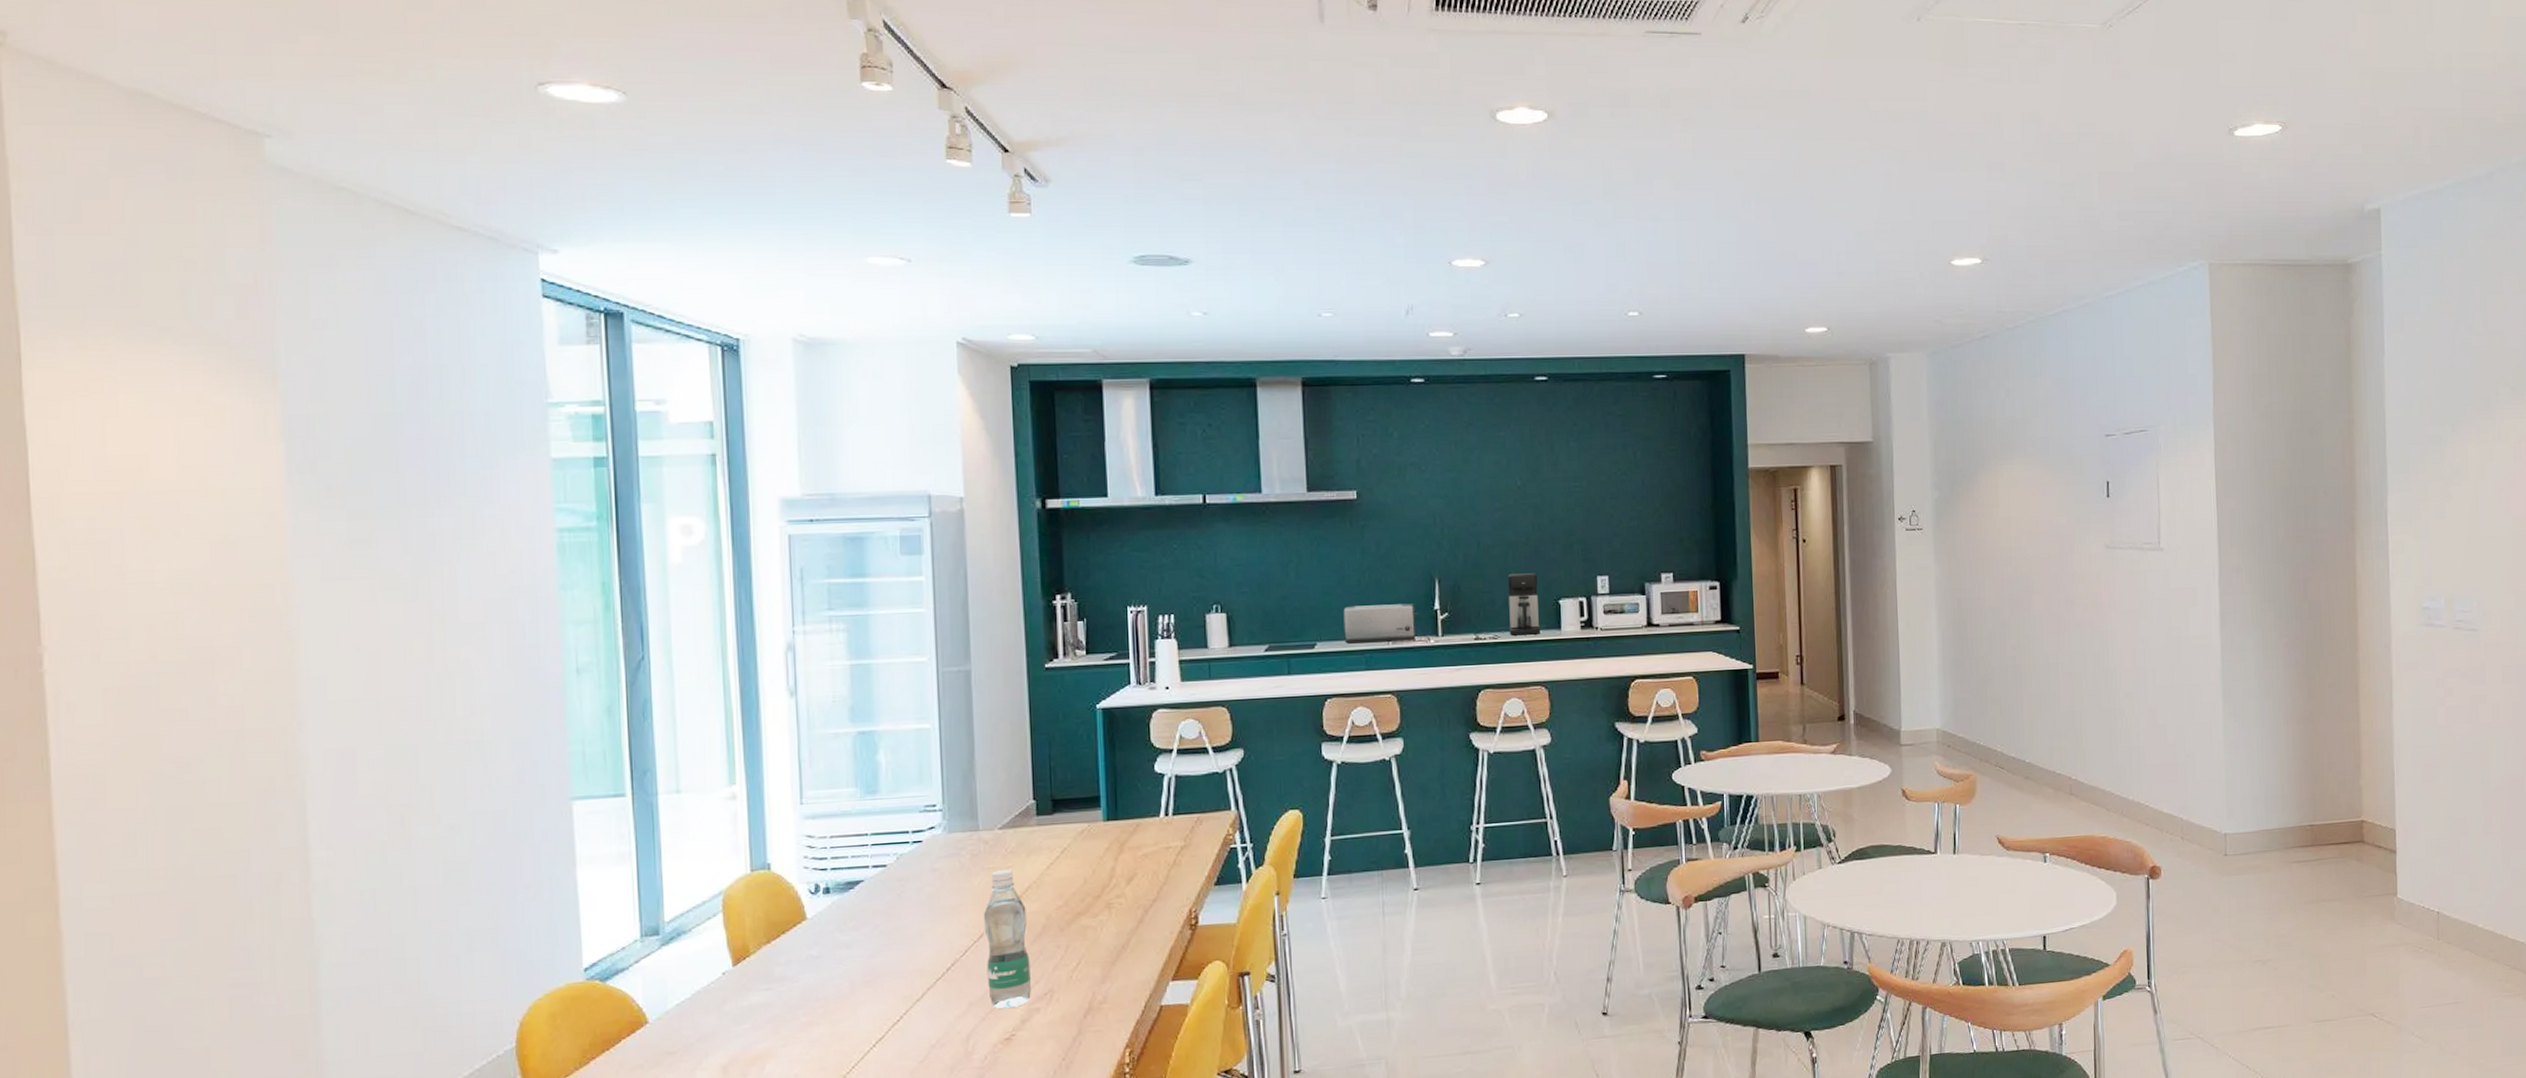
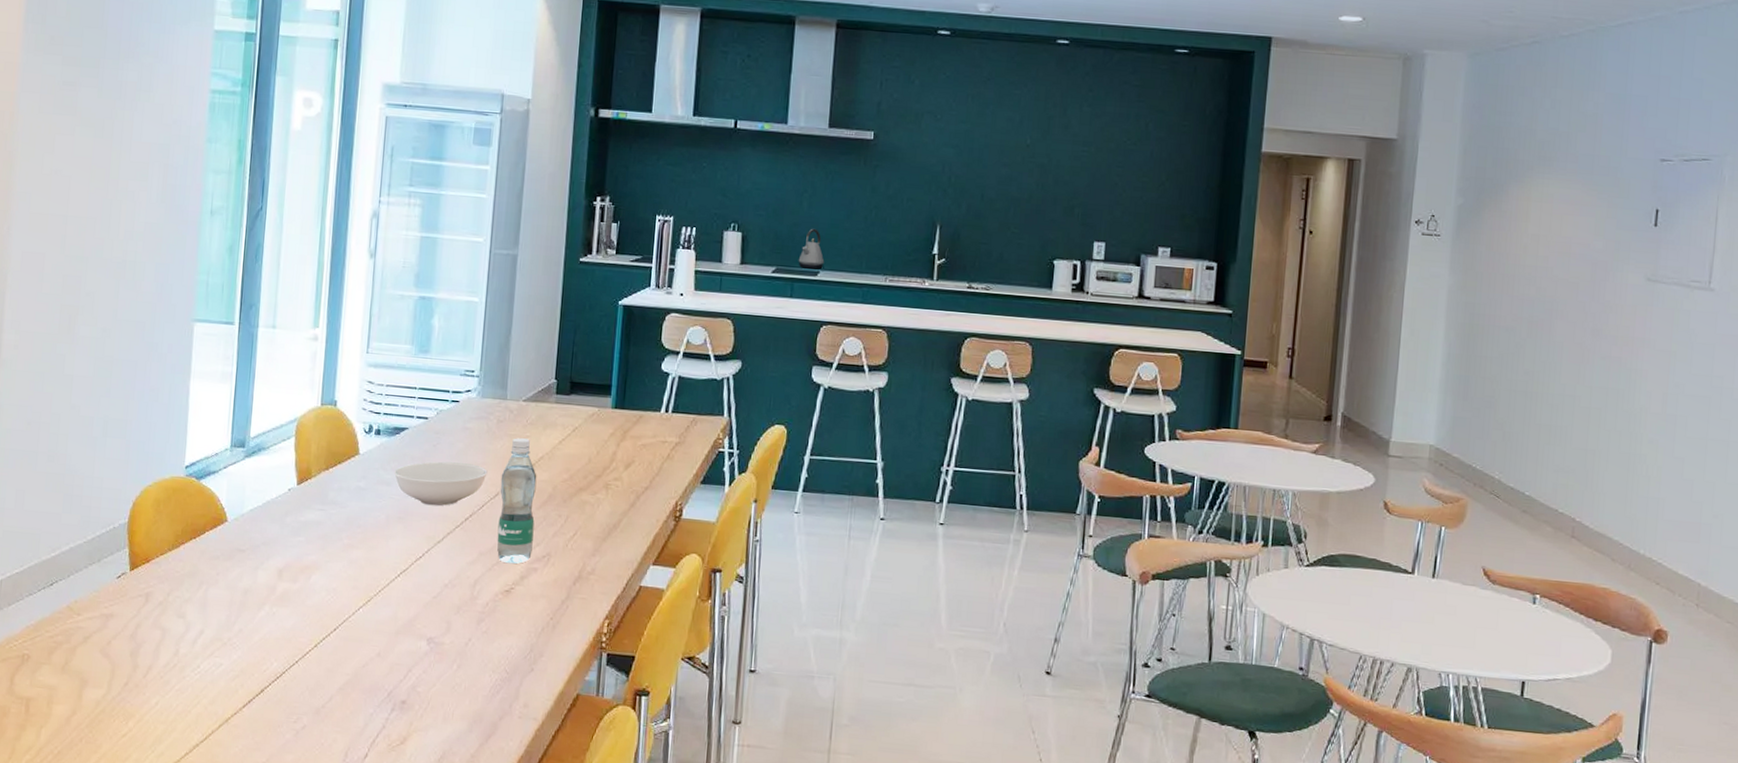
bowl: none [853,907,967,962] -> present [394,461,488,506]
kettle: none [1292,599,1321,644] -> present [798,228,825,271]
toaster: present [1343,603,1418,644] -> none [845,240,917,281]
coffee maker: present [1508,573,1541,636] -> none [1001,229,1035,291]

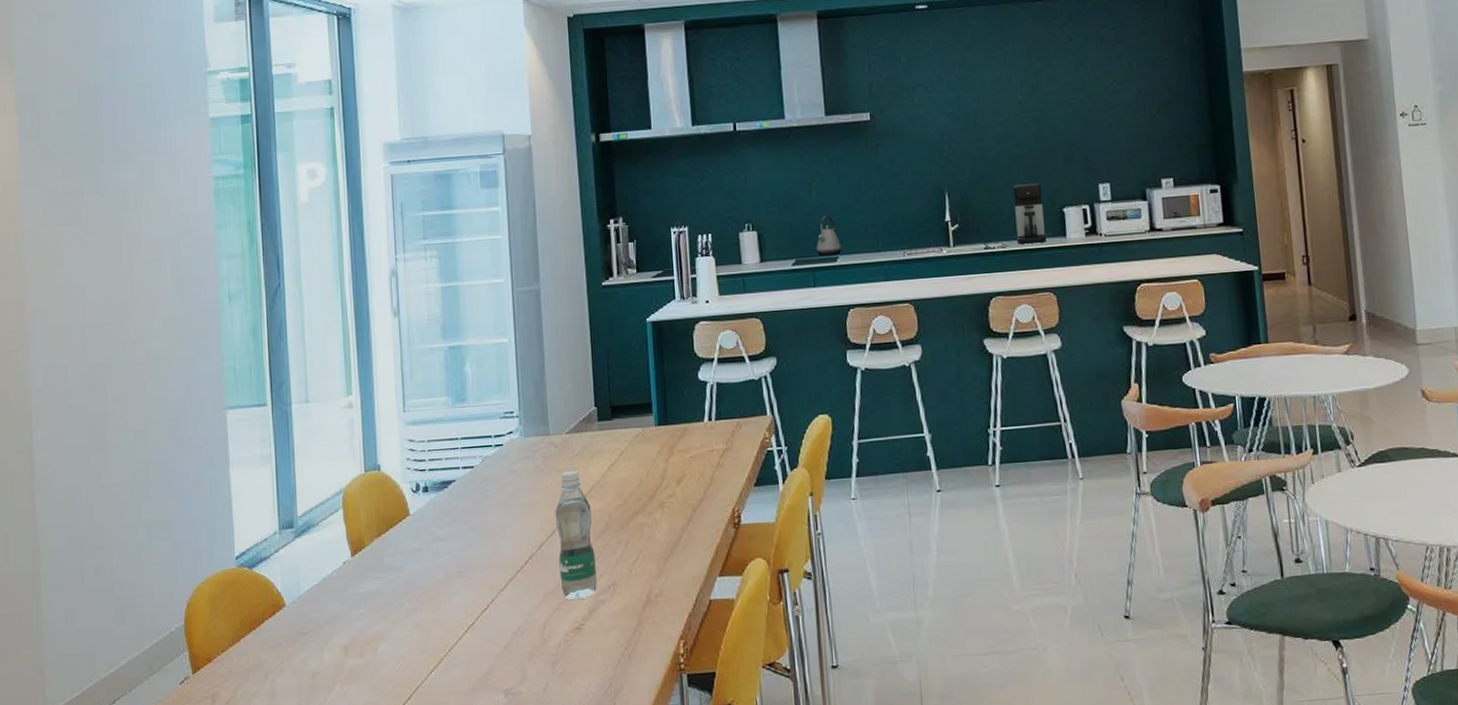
bowl: present [394,461,488,506] -> none [448,505,541,555]
coffee maker: none [1001,229,1035,291] -> present [1013,183,1047,244]

